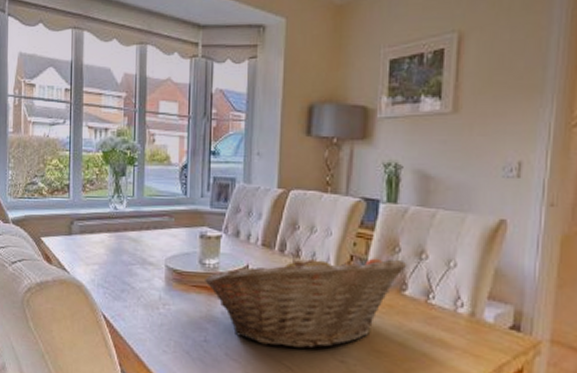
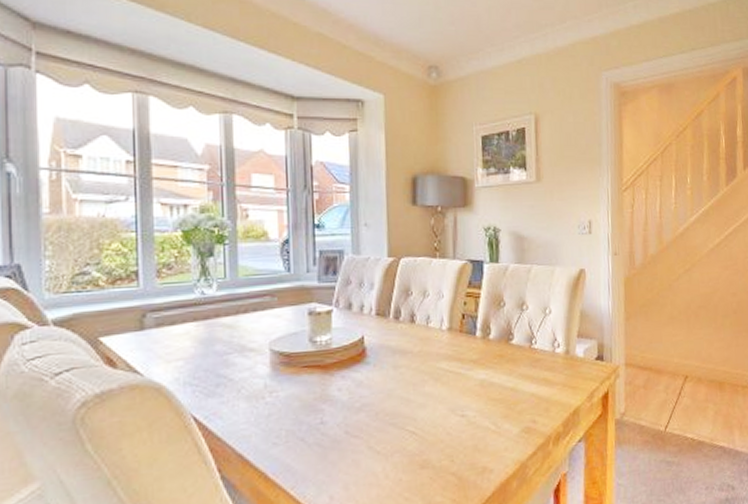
fruit basket: present [205,252,408,349] -> none [317,312,512,414]

